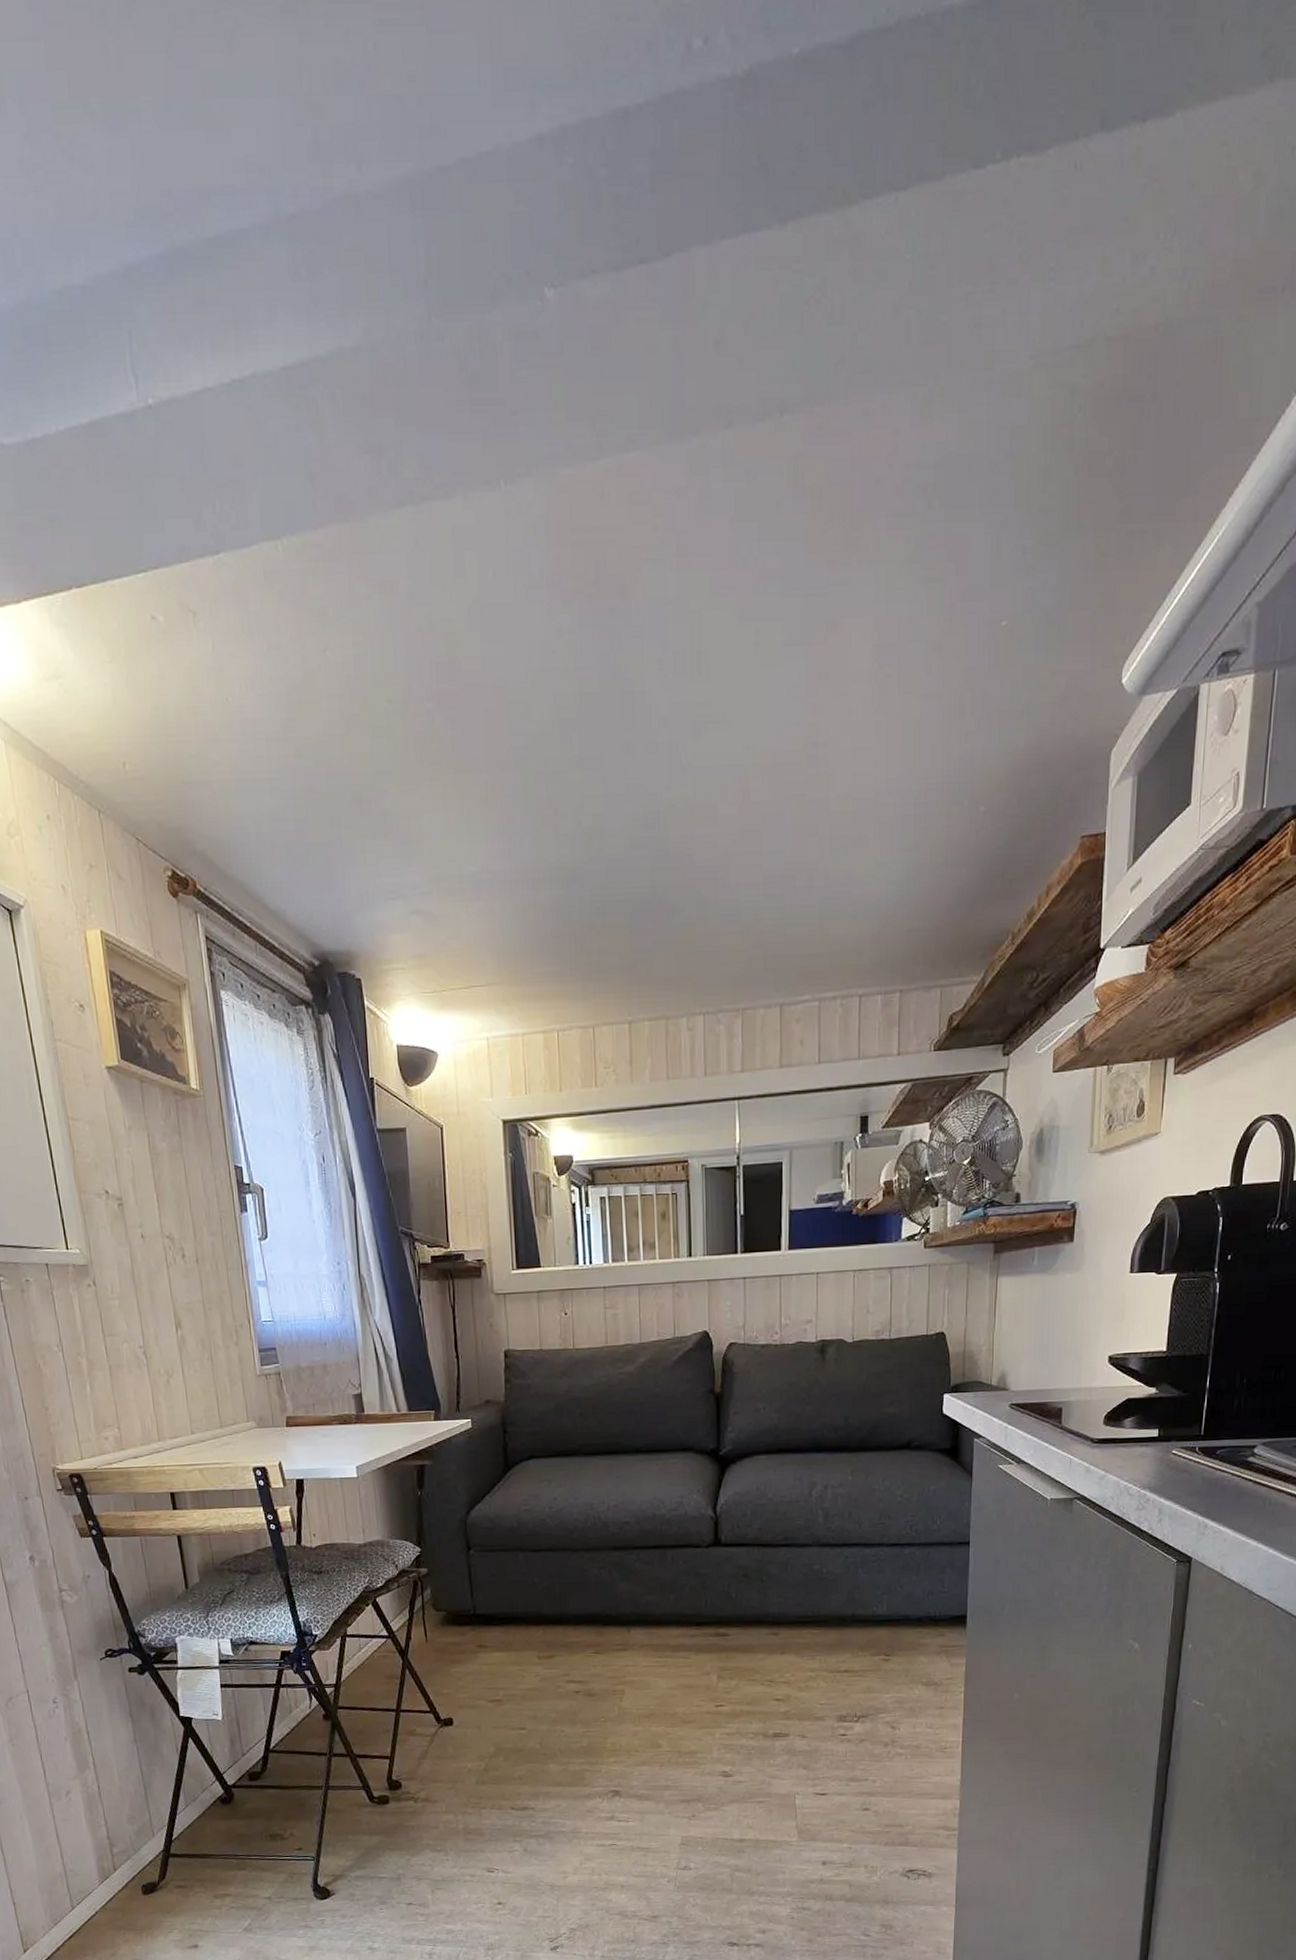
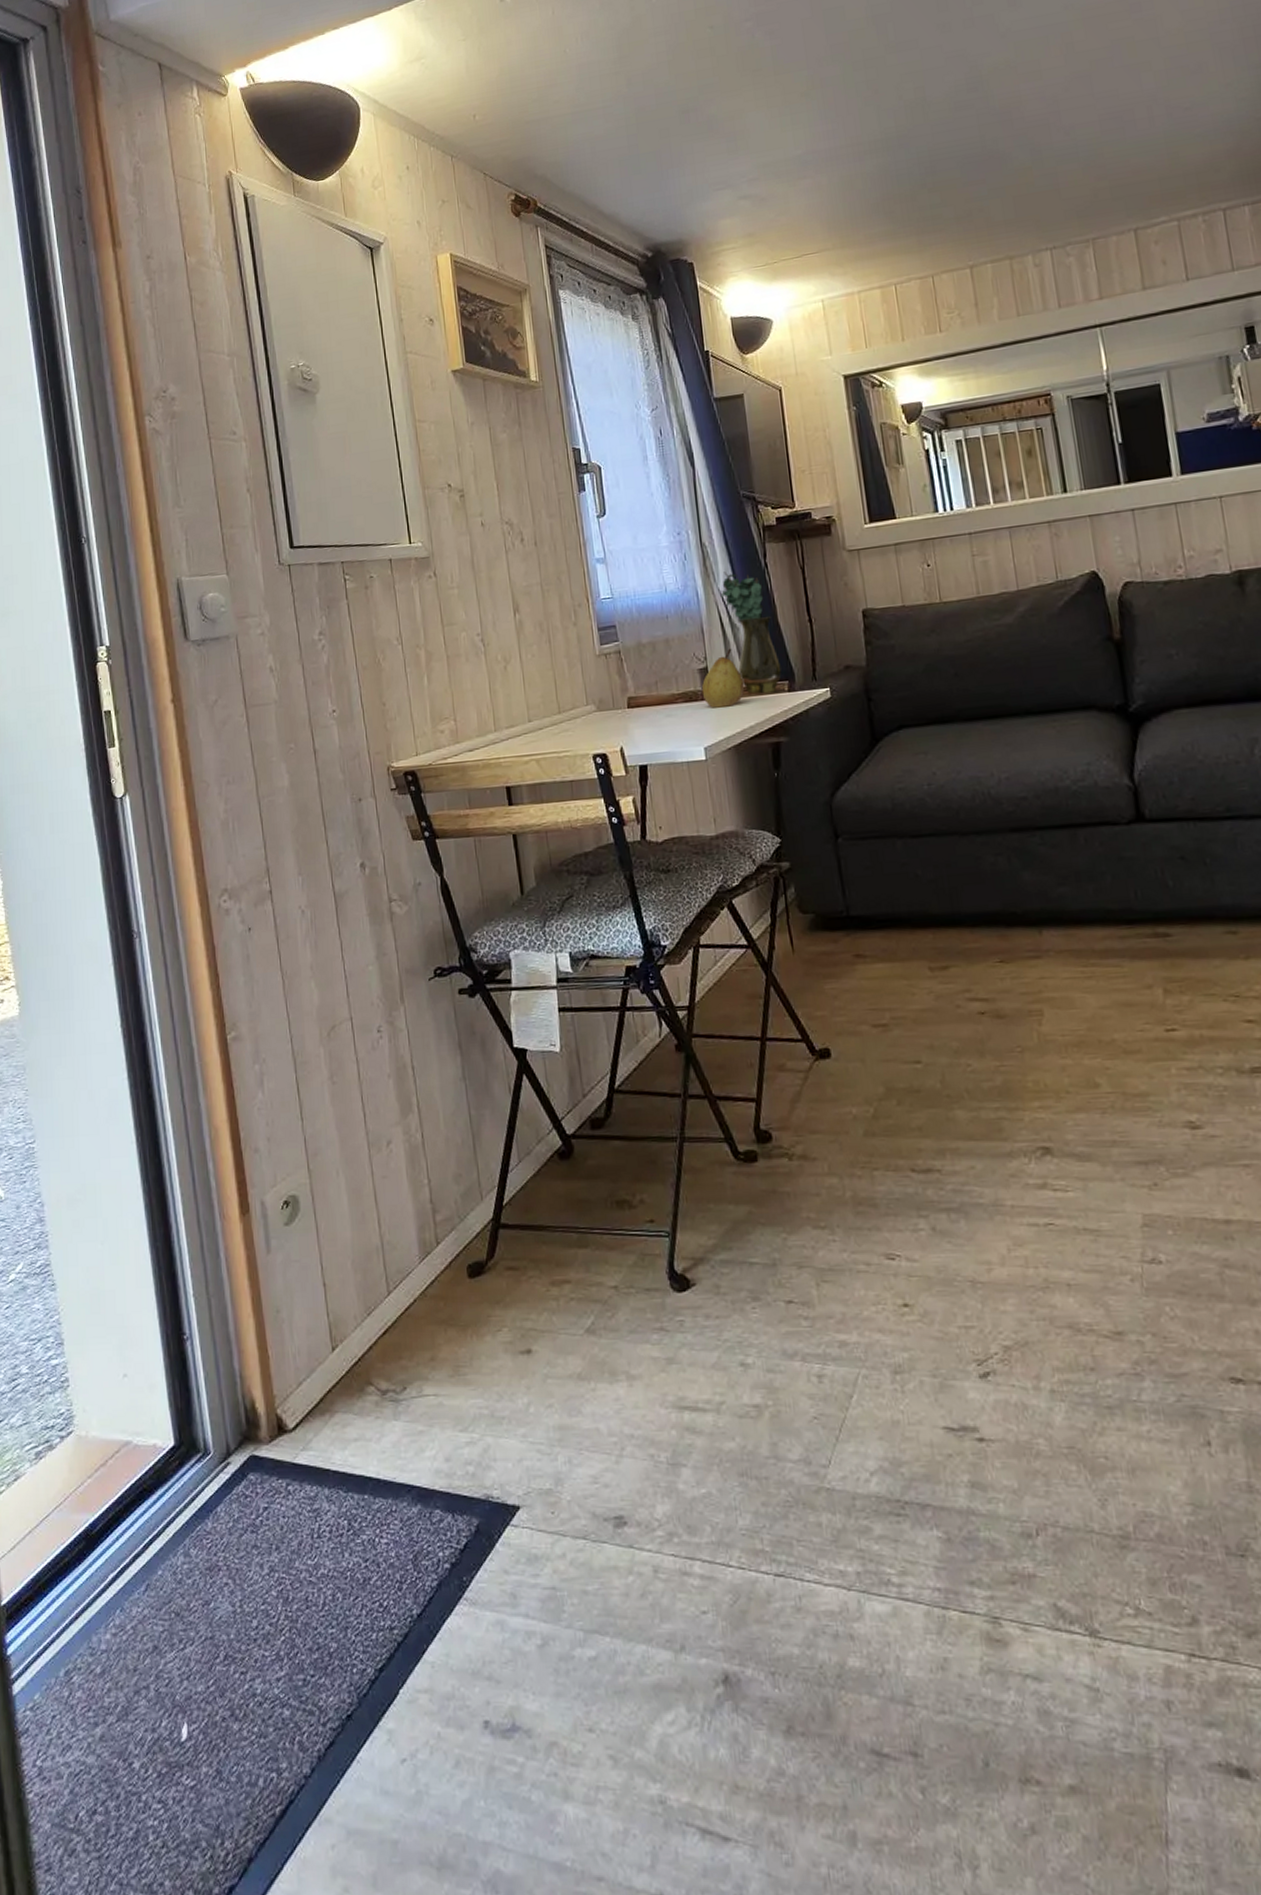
fruit: none [355,1378,395,1431] -> present [701,649,745,709]
vase: none [377,1304,429,1422] -> present [721,571,782,696]

